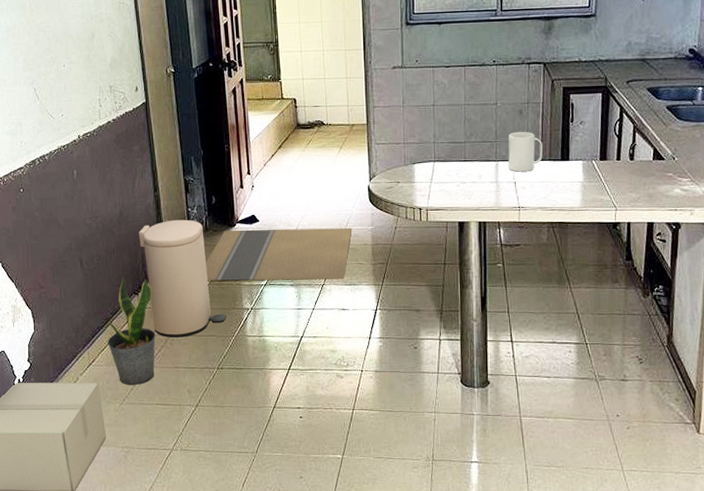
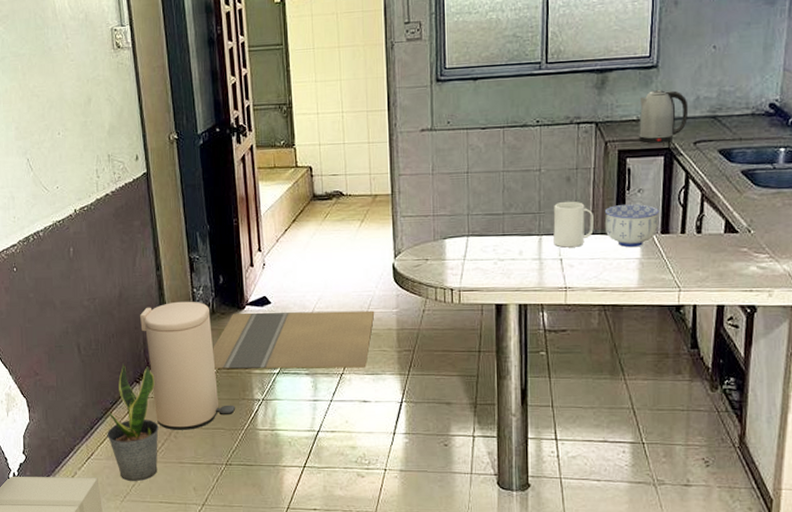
bowl: none [552,134,598,172] -> present [604,204,659,248]
kettle: none [580,35,622,82] -> present [639,89,689,143]

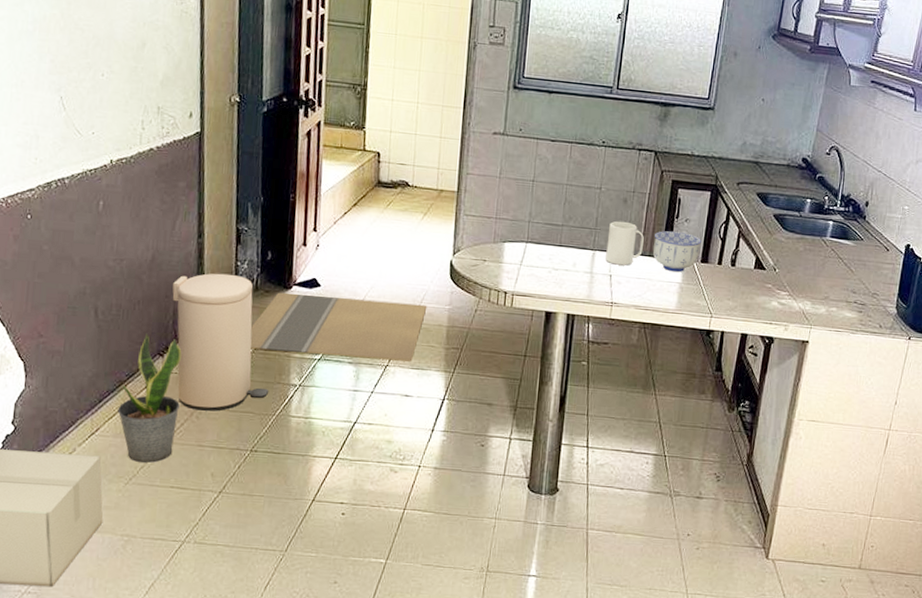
kettle: present [639,89,689,143] -> none [691,129,736,179]

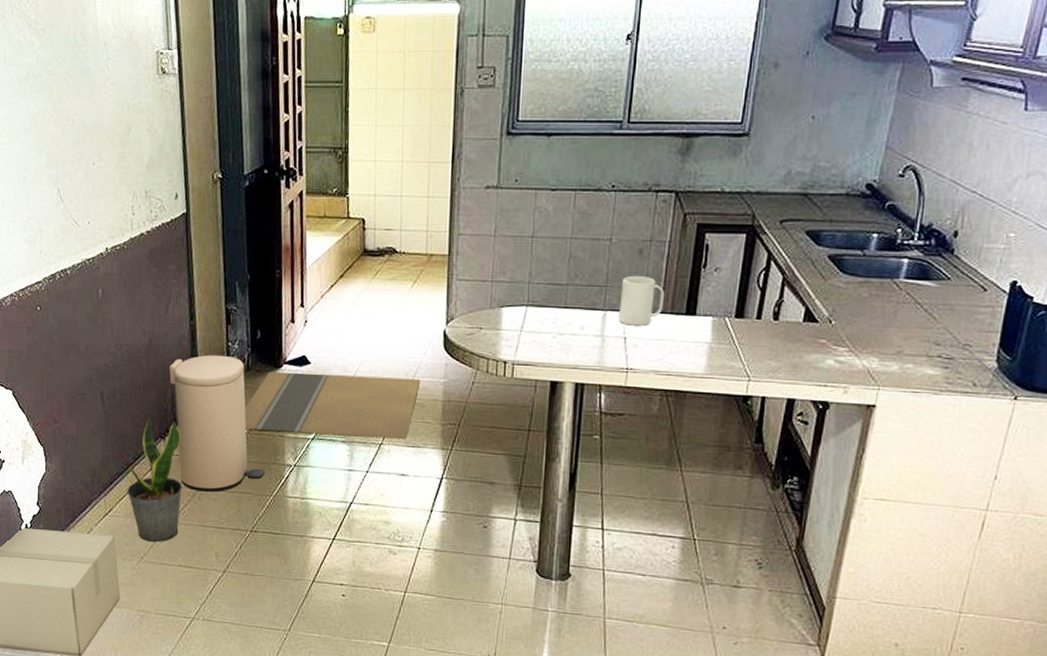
bowl: present [652,231,702,272] -> none [675,283,735,331]

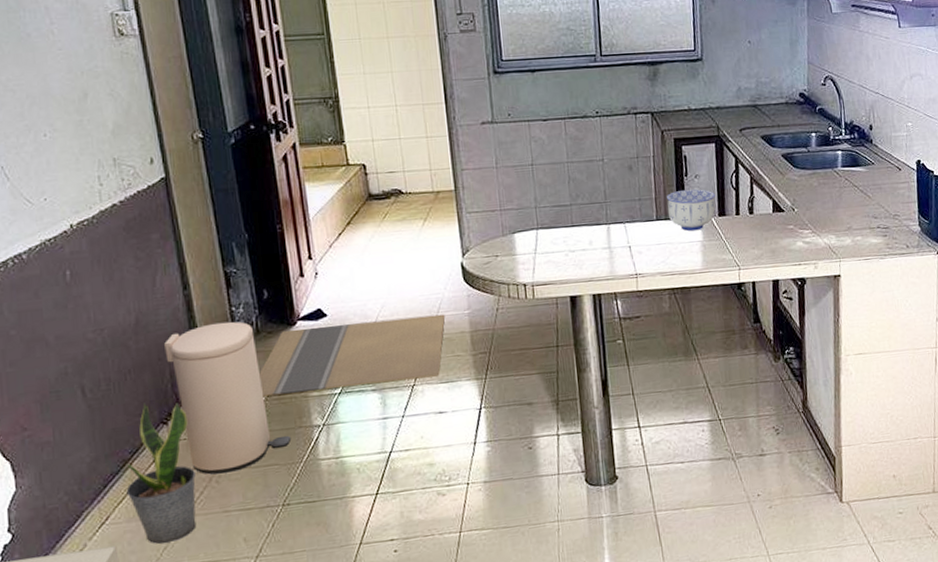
mug: present [619,275,664,326] -> none [619,189,658,235]
bowl: none [675,283,735,331] -> present [667,189,716,231]

